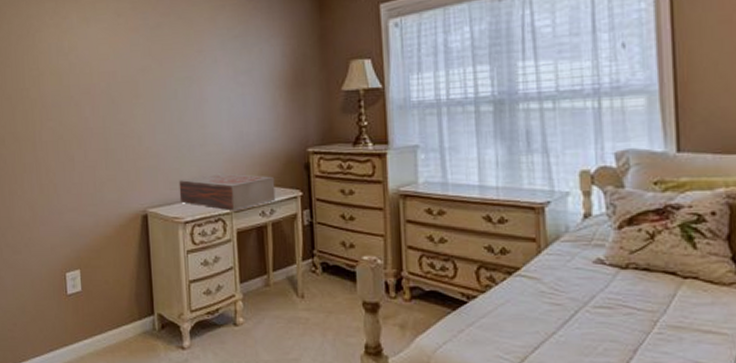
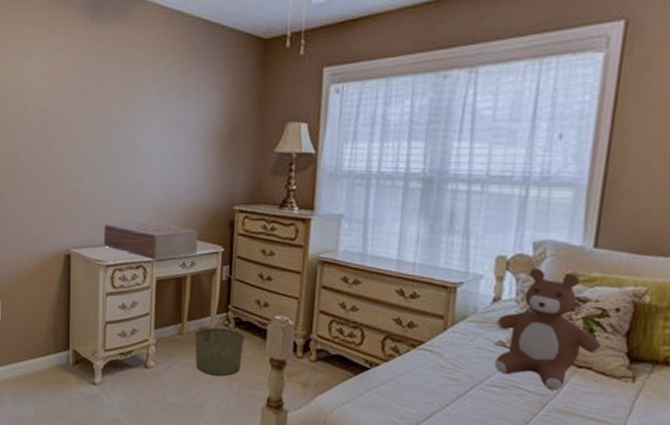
basket: none [281,275,334,326] -> present [194,327,245,377]
teddy bear: none [591,178,704,305] -> present [494,267,602,390]

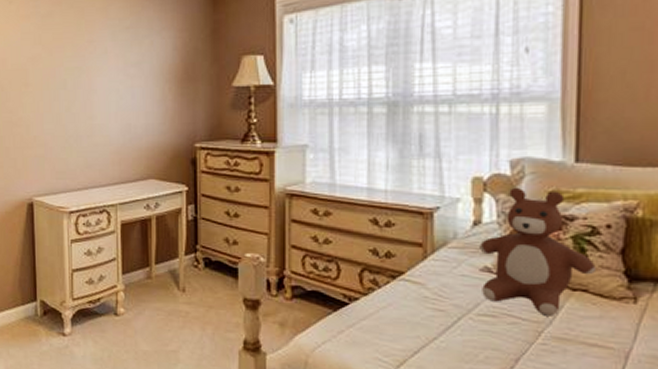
decorative box: present [103,221,199,260] -> none [65,165,161,203]
basket: present [194,327,245,377] -> none [163,269,216,320]

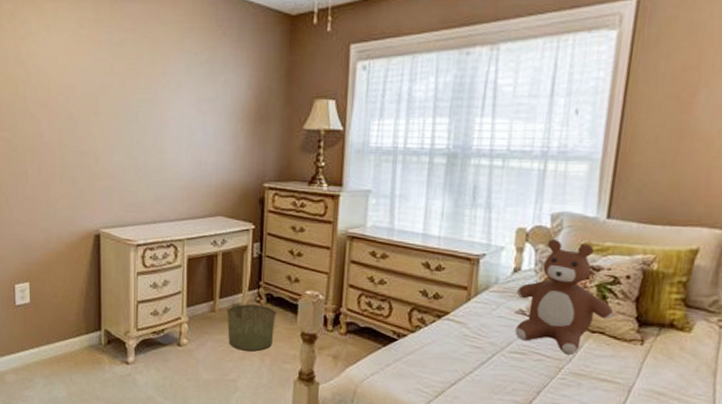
basket: none [163,269,216,320] -> present [226,304,277,352]

